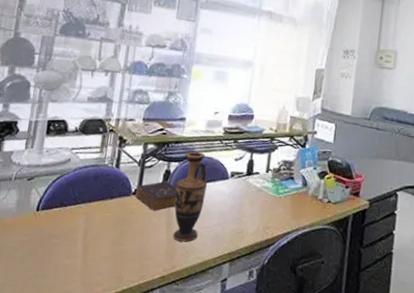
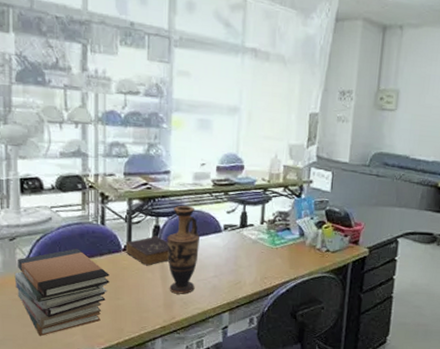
book stack: none [25,190,117,283] -> present [14,249,110,337]

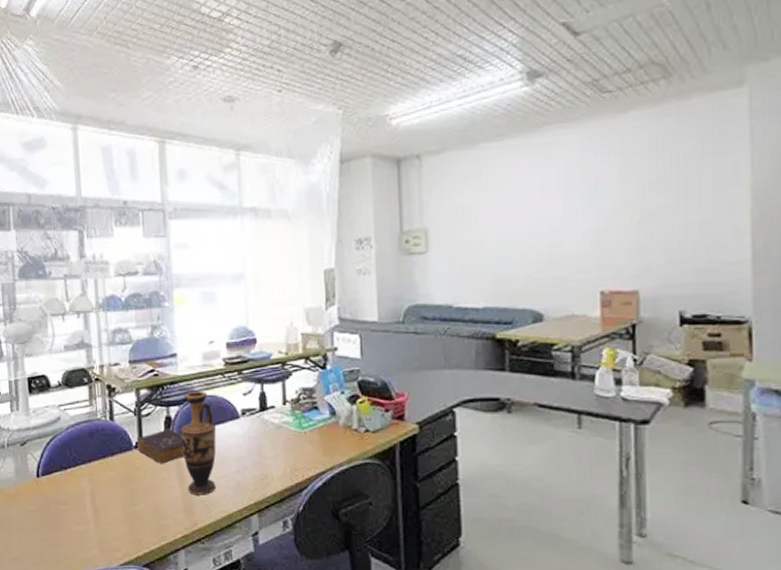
book stack: present [14,249,110,337] -> none [27,450,123,553]

